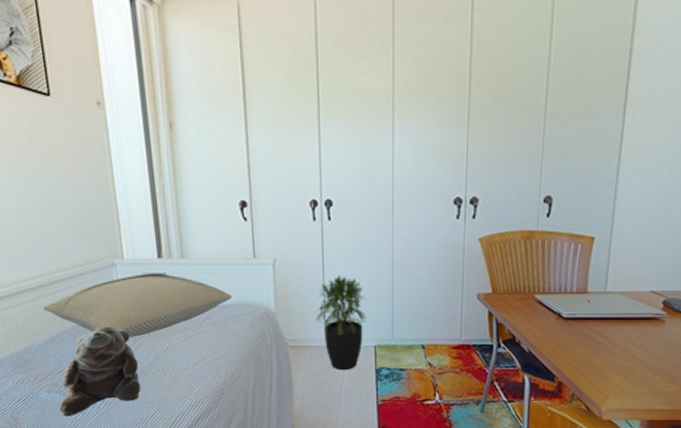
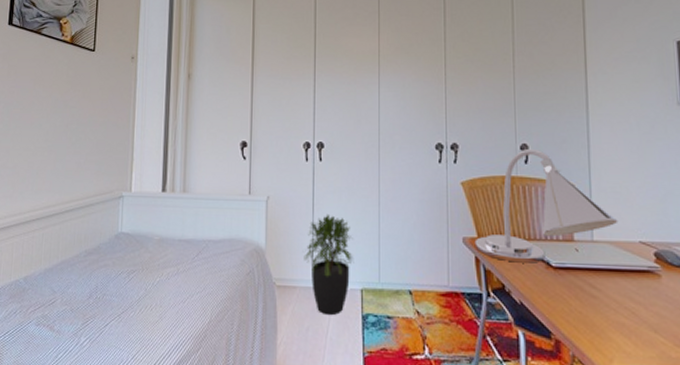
pillow: present [43,273,232,338] -> none [51,206,225,271]
stuffed animal: present [59,326,142,417] -> none [43,257,128,354]
table lamp: none [488,200,634,315] -> present [474,148,618,263]

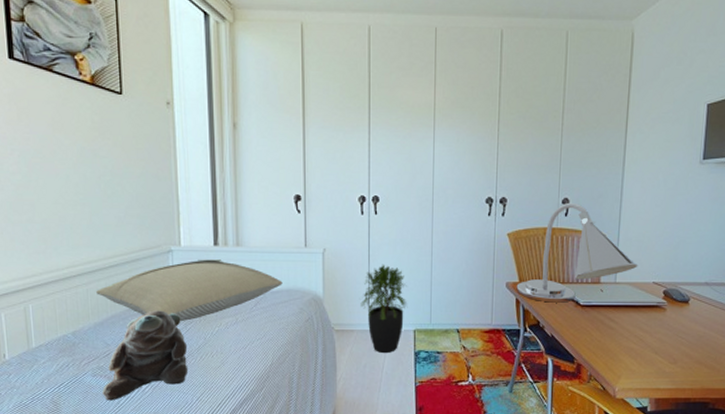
stuffed animal: none [43,257,128,354] -> present [102,310,189,401]
pillow: none [51,206,225,271] -> present [96,259,283,322]

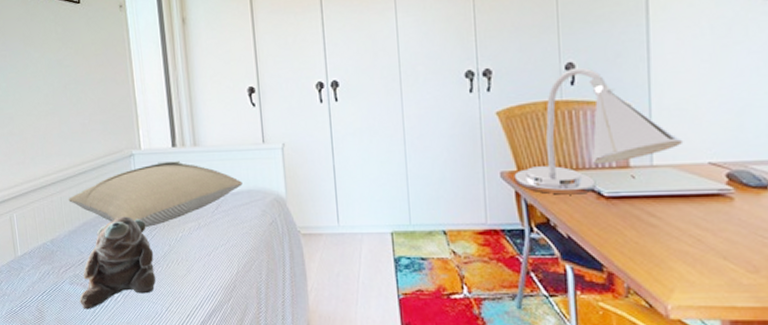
potted plant: present [360,264,408,354] -> none [327,157,382,261]

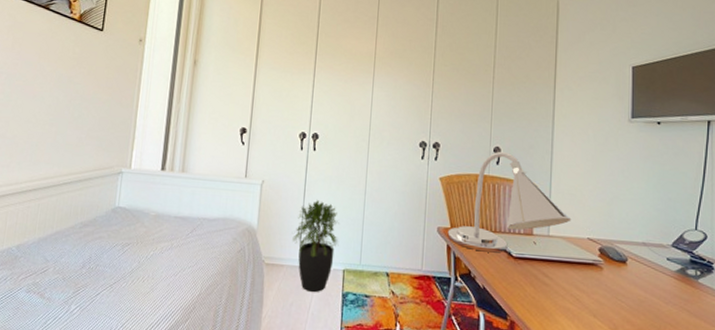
pillow: present [69,161,243,228] -> none [47,183,220,243]
stuffed animal: present [79,216,156,310] -> none [32,229,121,320]
potted plant: none [327,157,382,261] -> present [292,199,339,293]

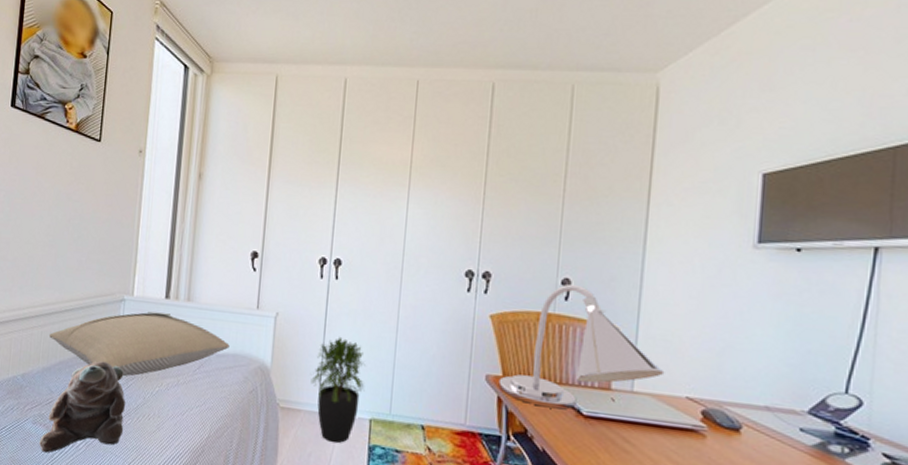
stuffed animal: none [32,229,121,320] -> present [39,361,126,453]
pillow: none [47,183,220,243] -> present [49,312,230,377]

